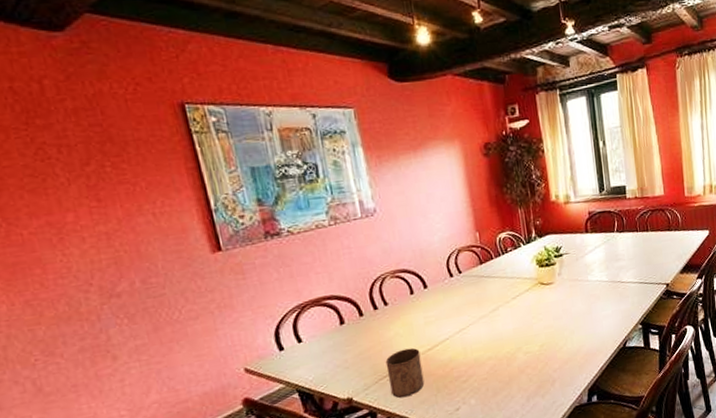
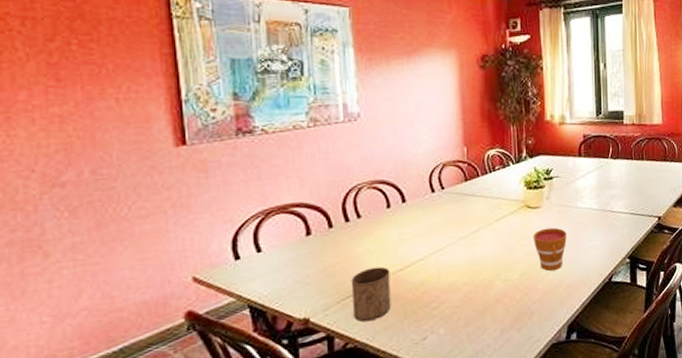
cup: none [549,301,581,341] -> present [533,227,567,271]

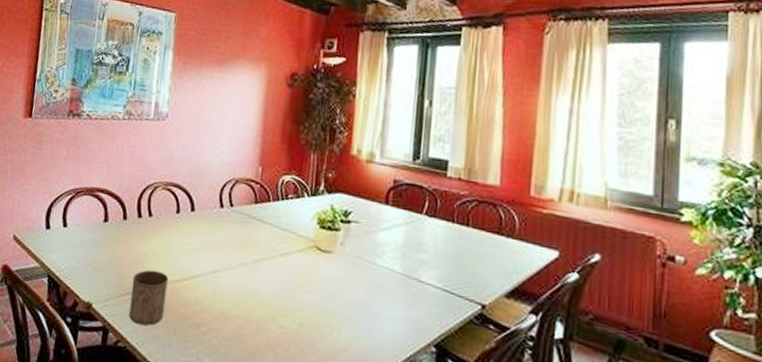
cup: present [533,227,567,271] -> none [319,278,359,333]

